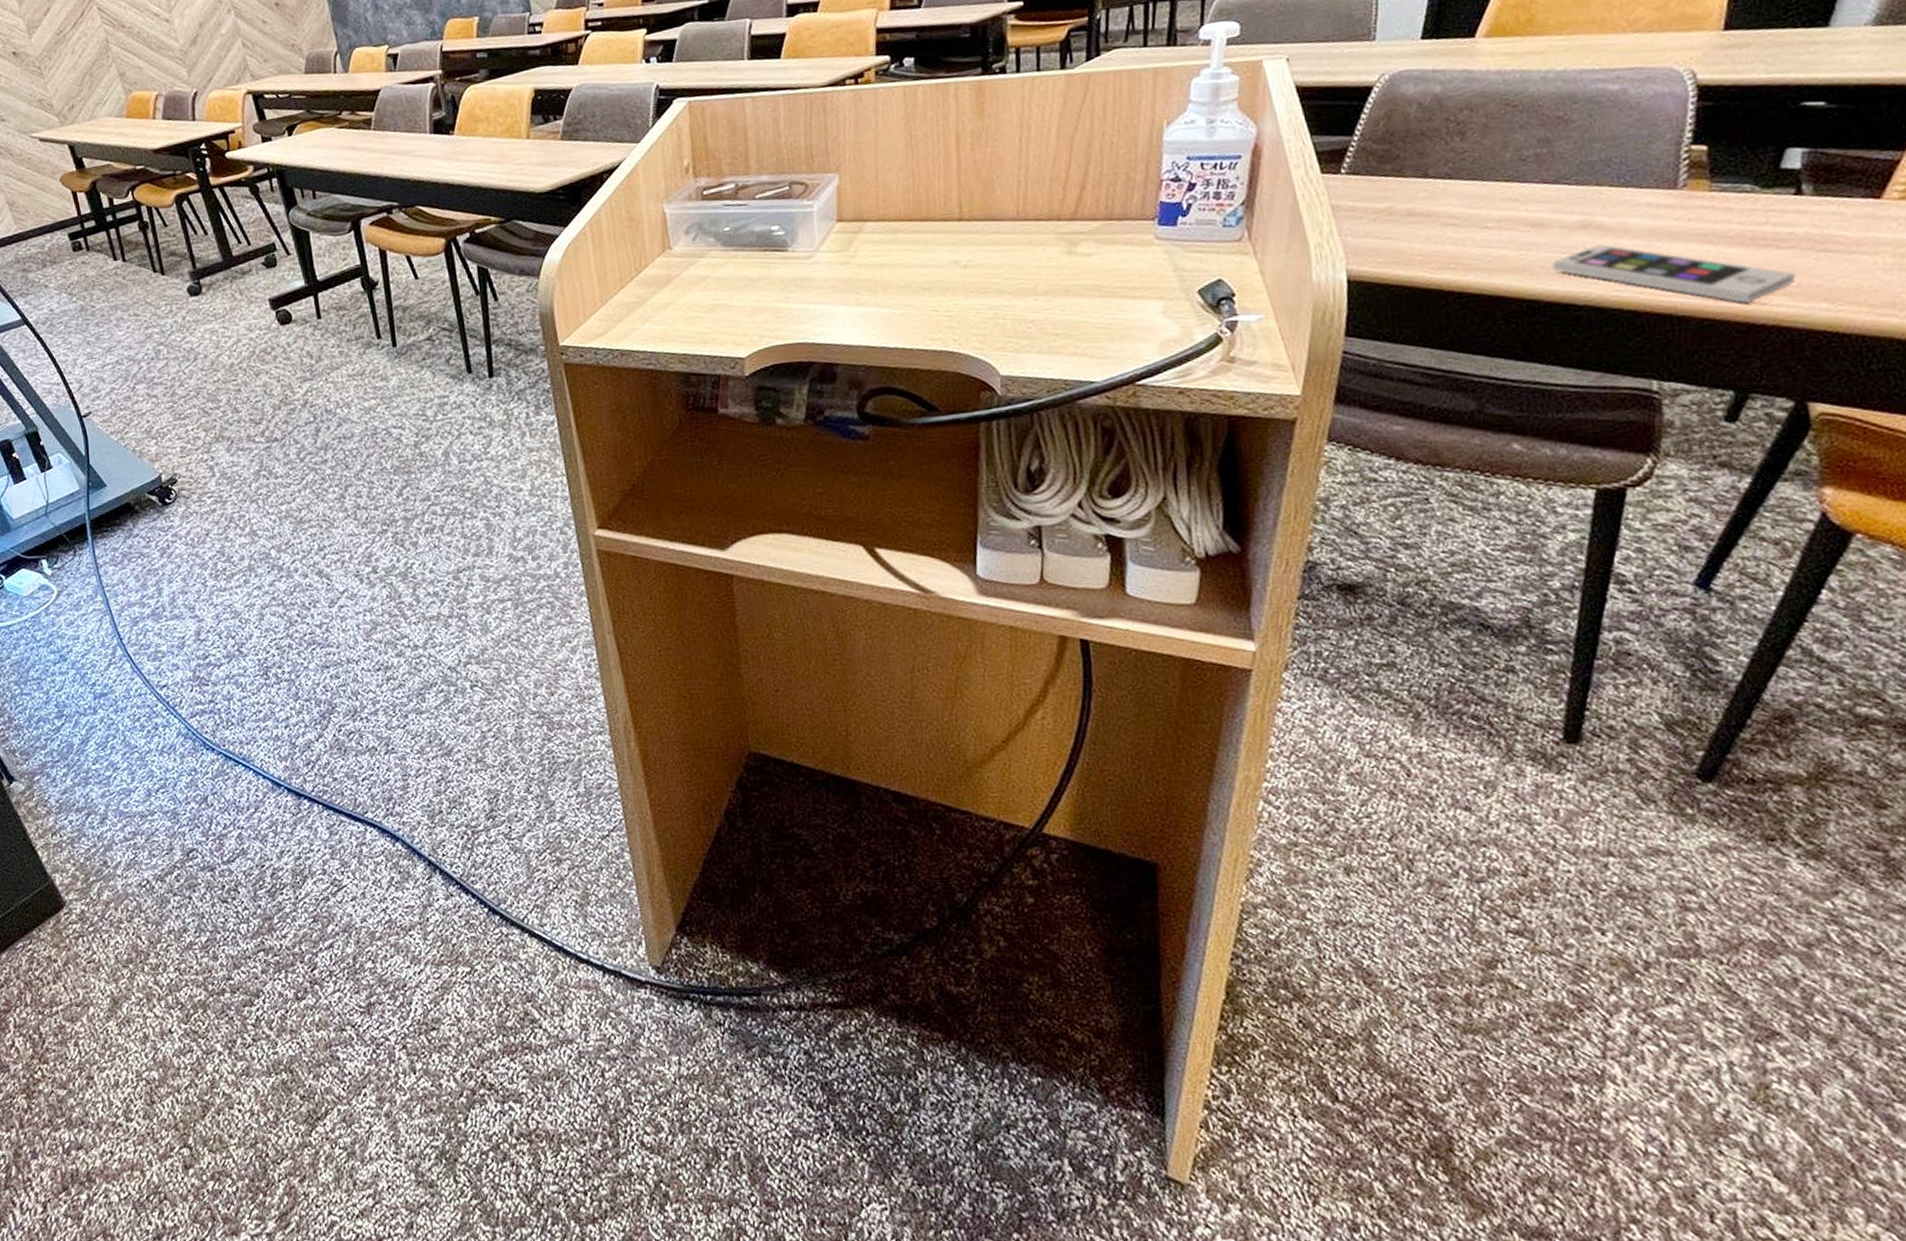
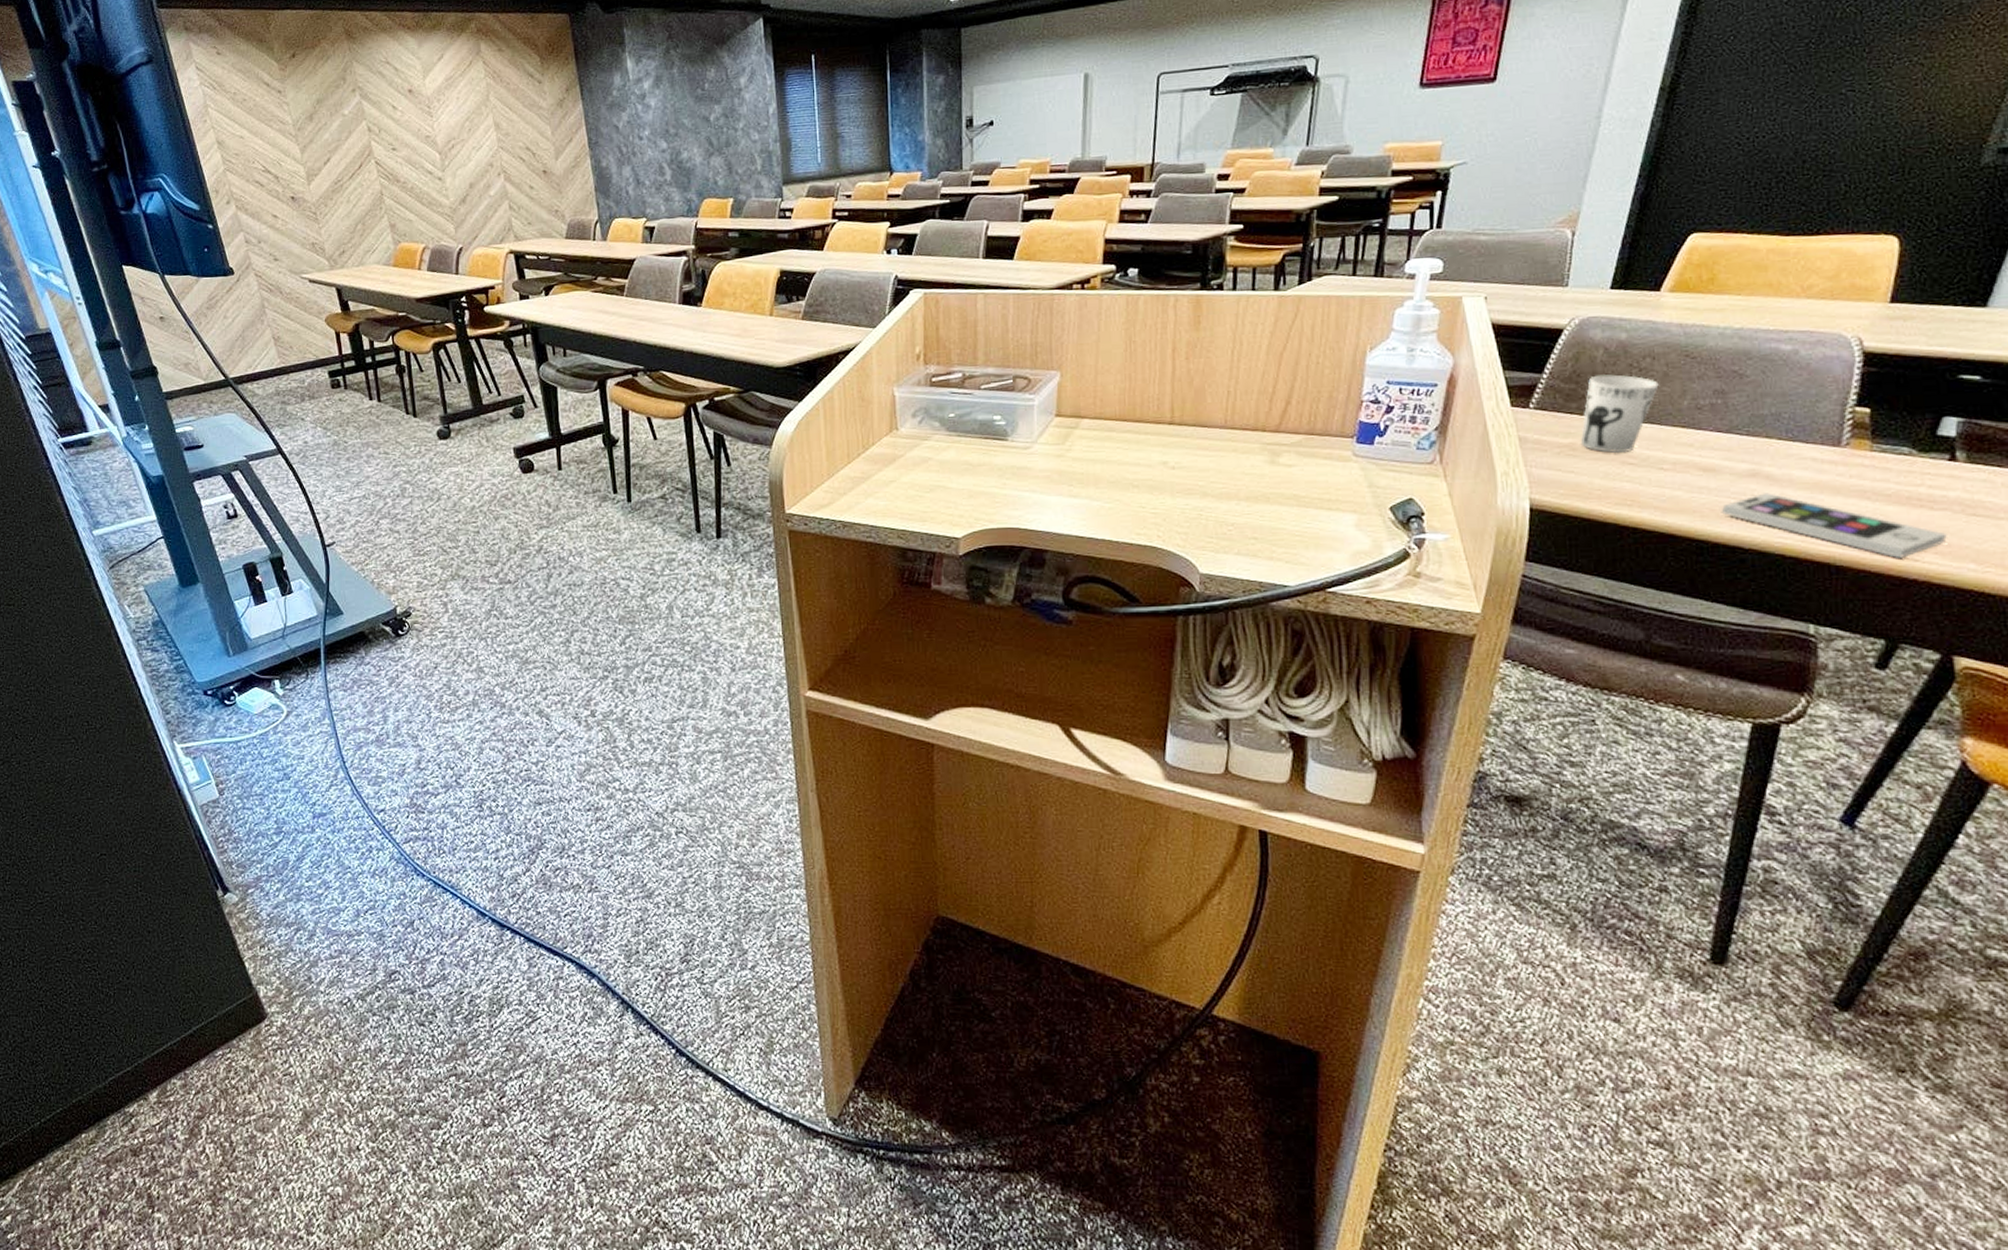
cup: none [1397,129,1479,215] -> present [1580,374,1659,454]

